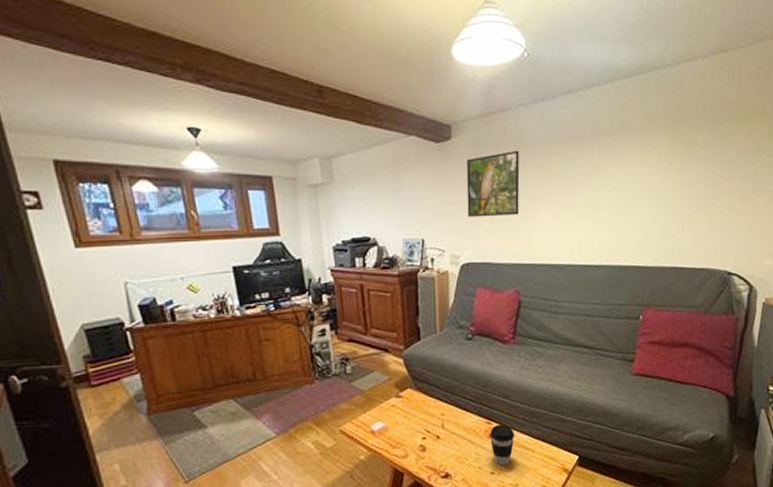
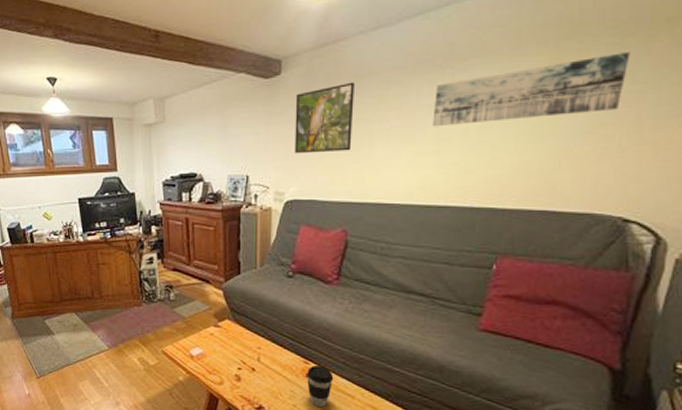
wall art: none [586,138,724,194] -> present [432,52,630,127]

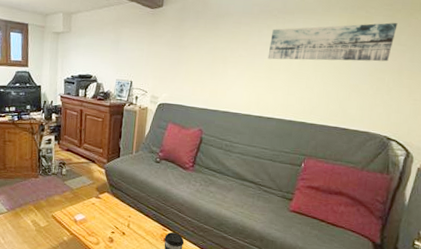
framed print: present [294,82,354,154] -> none [168,19,216,70]

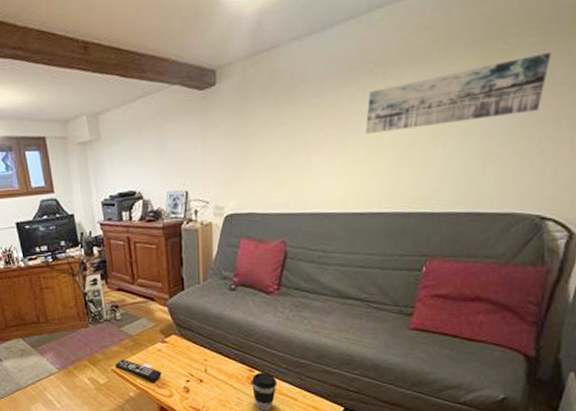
remote control: none [54,208,93,230] -> present [114,359,162,381]

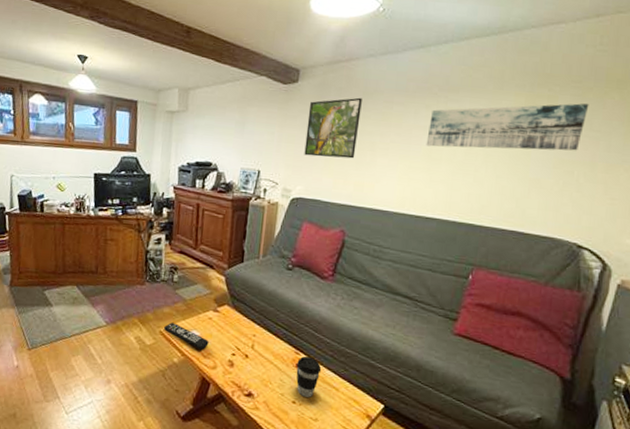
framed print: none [231,91,289,167] -> present [304,97,362,159]

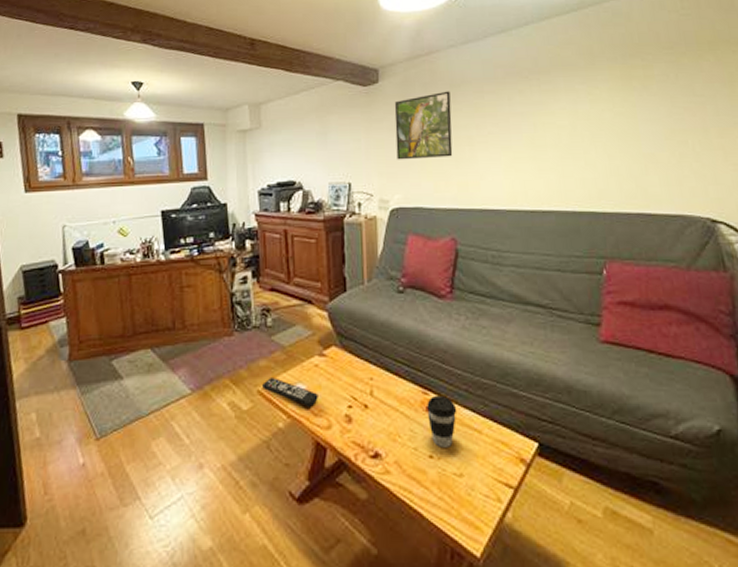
wall art: present [426,103,589,151] -> none [526,69,687,134]

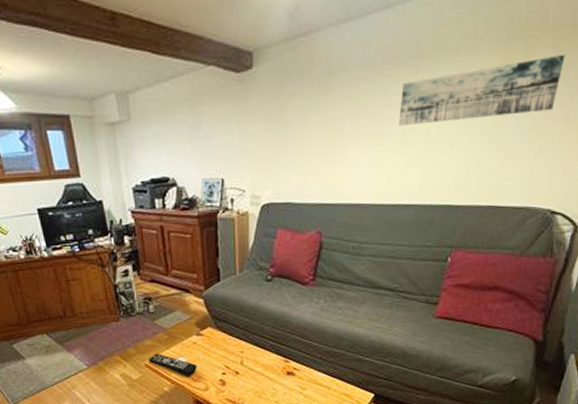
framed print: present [394,91,453,160] -> none [268,78,326,155]
coffee cup: present [427,395,457,447] -> none [287,362,312,400]
wall art: none [526,69,687,134] -> present [398,55,565,126]

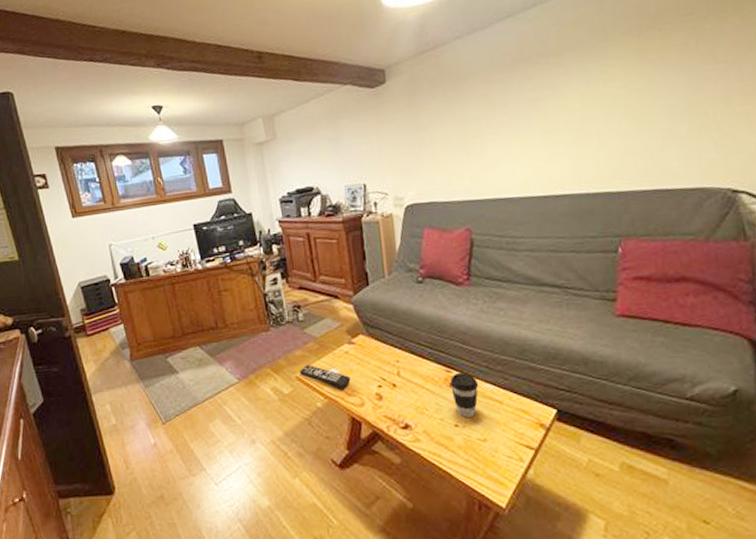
coffee cup: none [287,362,312,400] -> present [450,372,479,417]
wall art: present [398,55,565,126] -> none [536,35,708,120]

